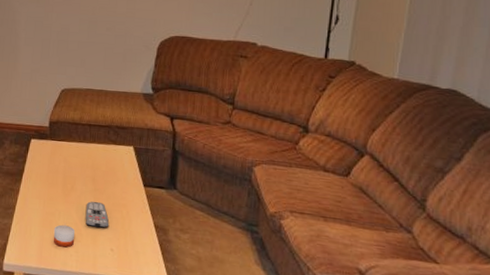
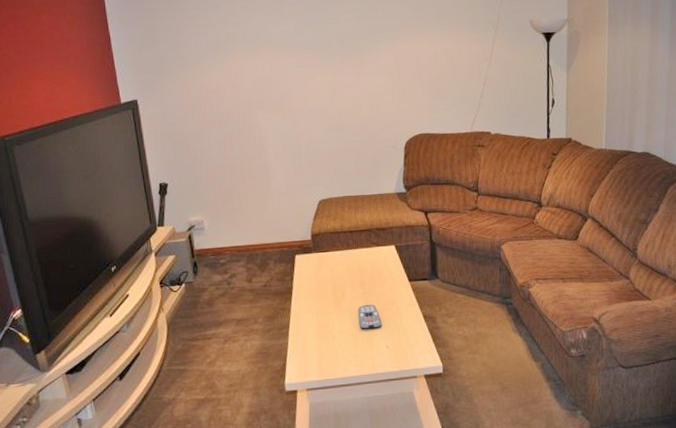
candle: present [53,224,75,248] -> none [330,333,352,355]

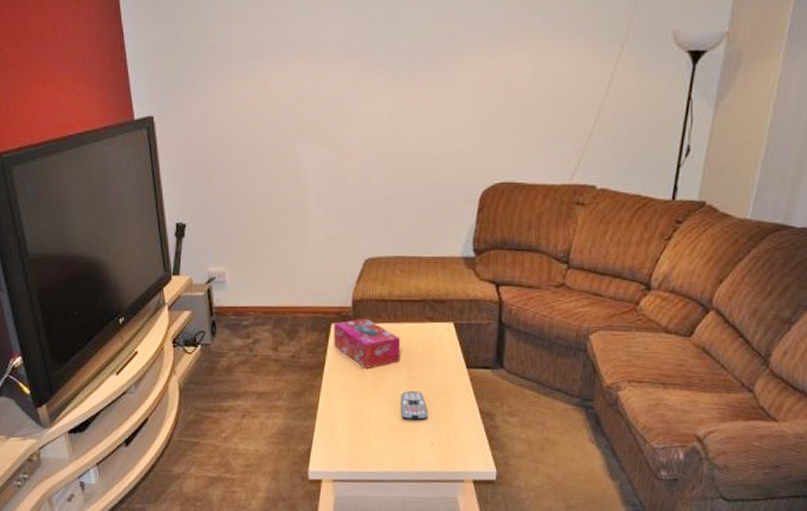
tissue box: none [297,248,355,290] -> present [333,318,401,368]

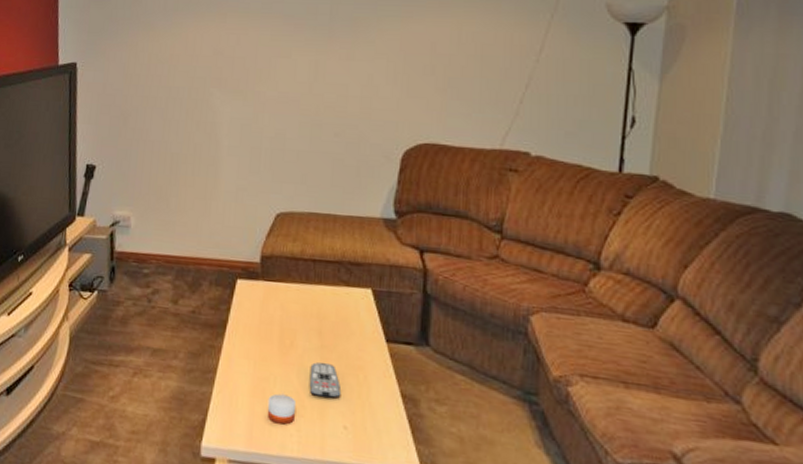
tissue box: present [333,318,401,368] -> none [238,275,313,333]
candle: none [364,421,390,446] -> present [267,393,296,425]

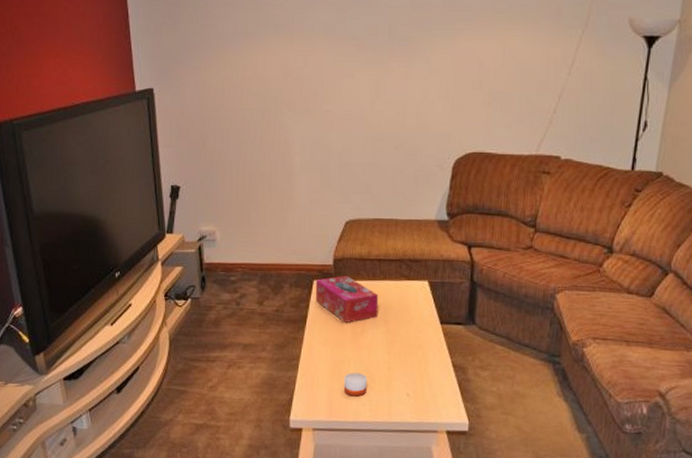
tissue box: none [238,275,313,333] -> present [315,275,379,323]
remote control: present [309,362,342,399] -> none [377,344,405,372]

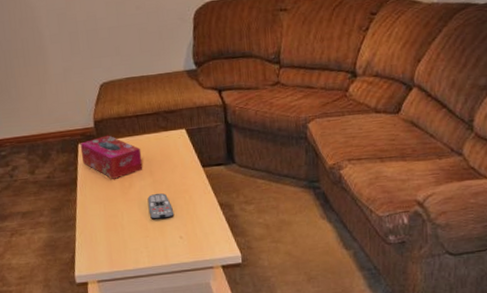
candle: present [343,372,368,397] -> none [119,223,143,246]
remote control: none [377,344,405,372] -> present [147,193,175,220]

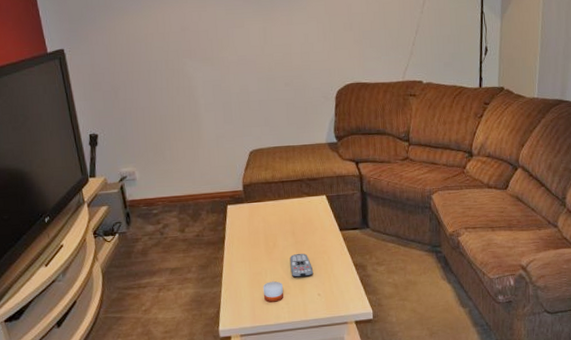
tissue box: present [80,135,143,179] -> none [229,198,287,239]
candle: none [119,223,143,246] -> present [263,281,284,302]

